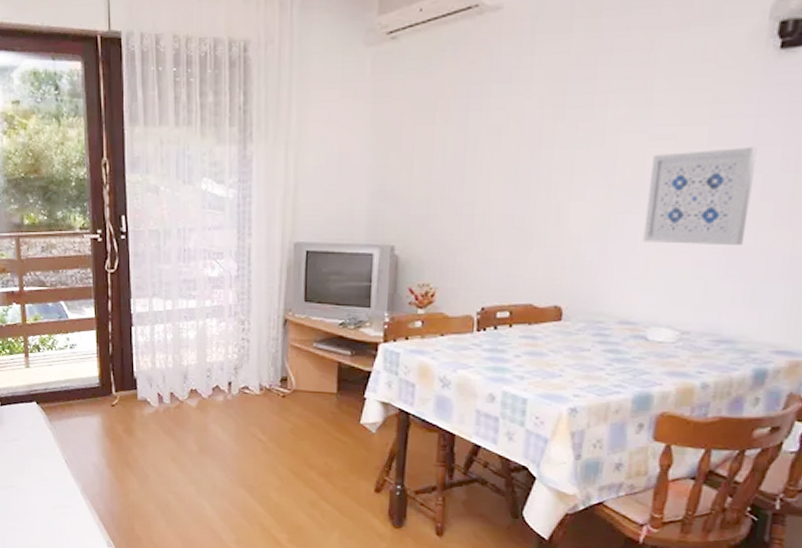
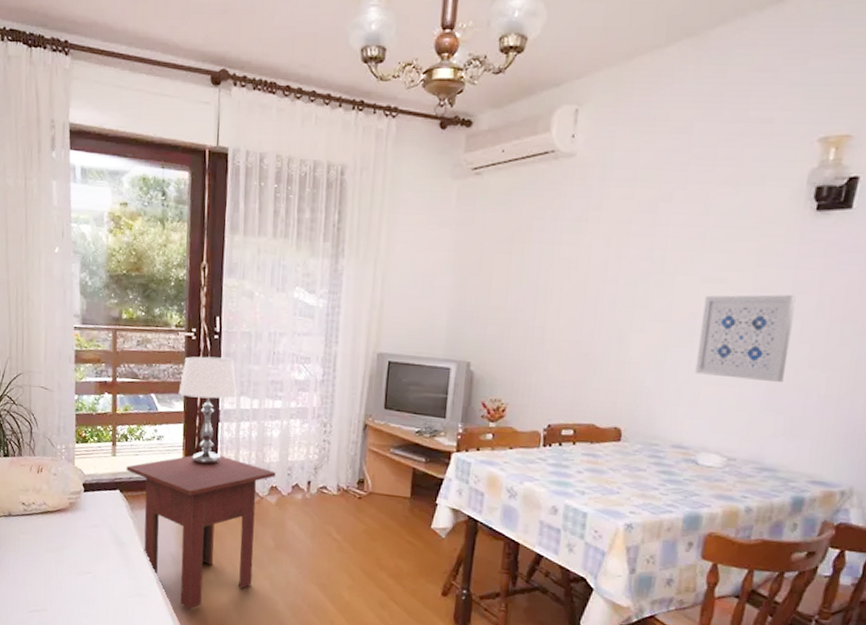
side table: none [41,360,195,518] -> present [126,455,276,609]
table lamp: none [88,258,150,372] -> present [178,356,238,465]

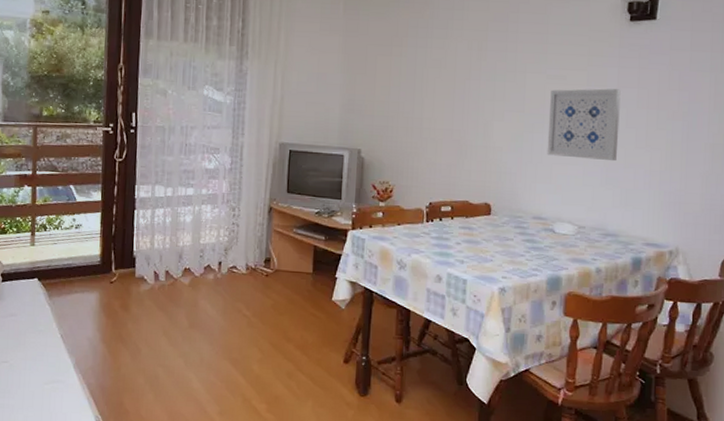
side table: present [126,455,276,609] -> none [44,240,189,392]
table lamp: present [178,356,238,465] -> none [96,149,153,251]

